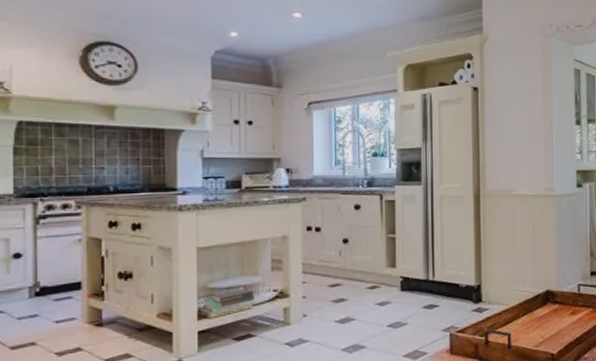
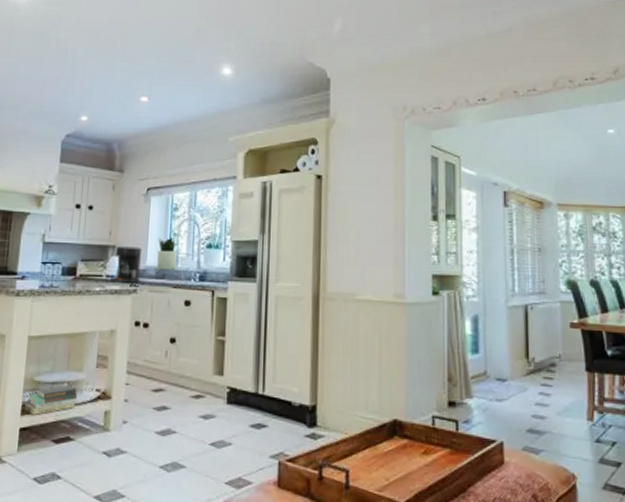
coffee maker: none [277,158,308,193] -> present [109,246,141,283]
planter: none [322,148,345,180] -> present [154,237,178,272]

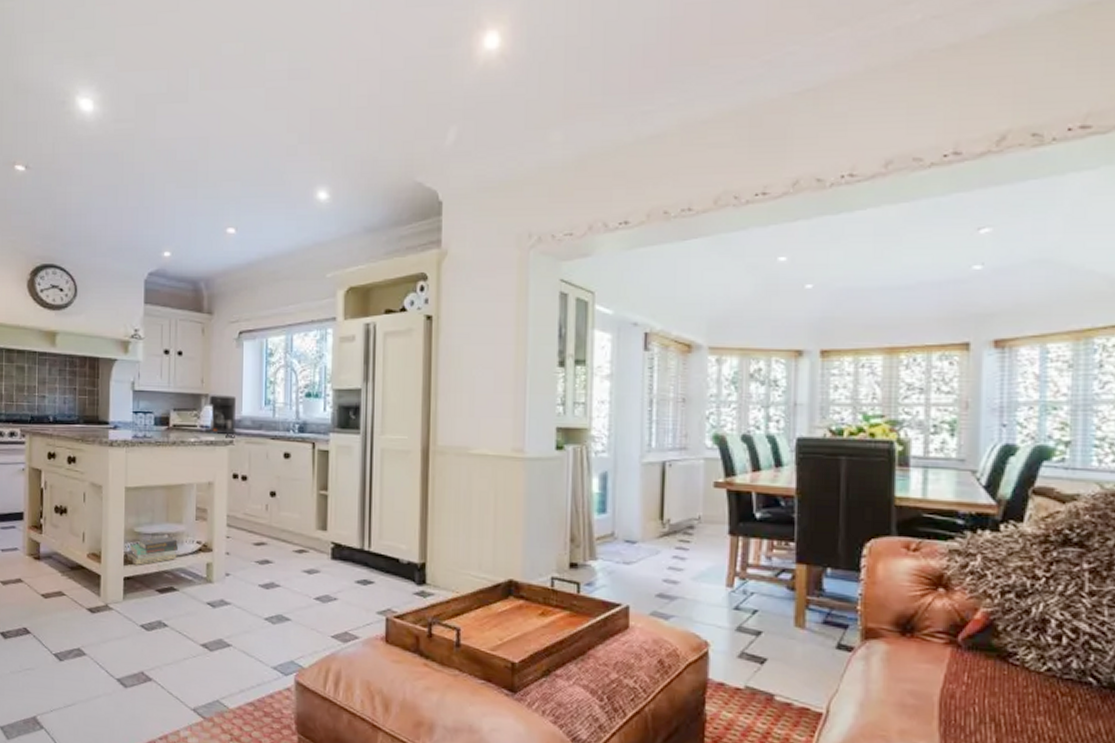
planter: present [154,237,178,272] -> none [250,385,275,422]

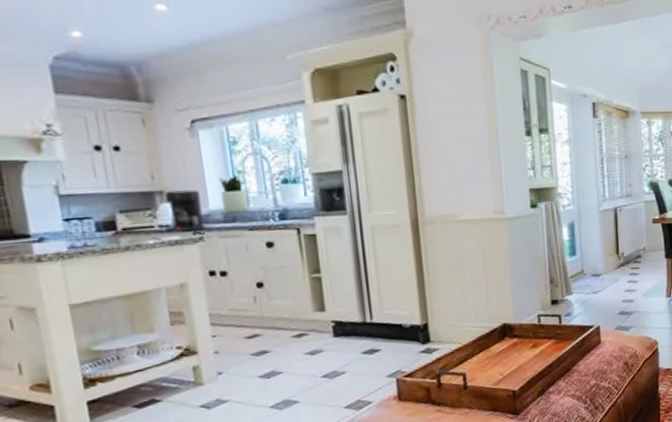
books: present [127,536,178,565] -> none [87,347,153,386]
planter: none [250,385,275,422] -> present [219,175,251,215]

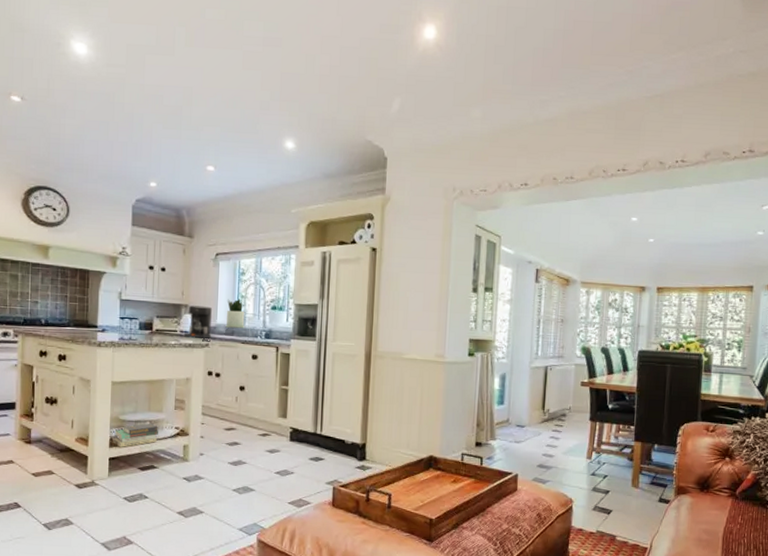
books: none [87,347,153,386] -> present [113,423,158,447]

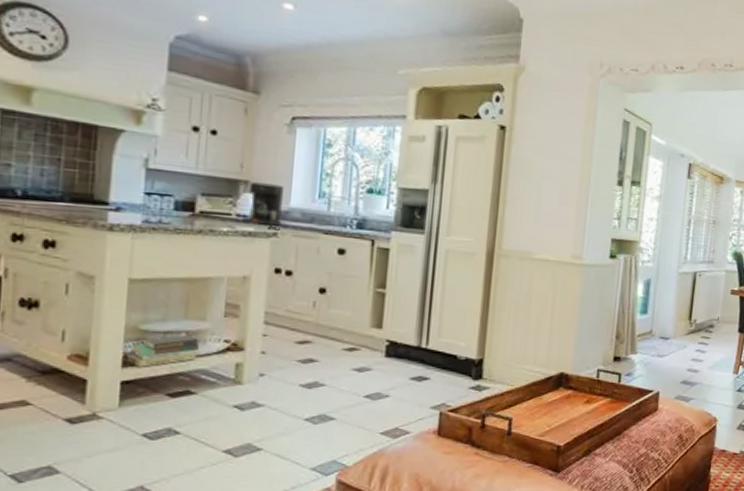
planter: present [224,298,246,329] -> none [300,176,330,216]

